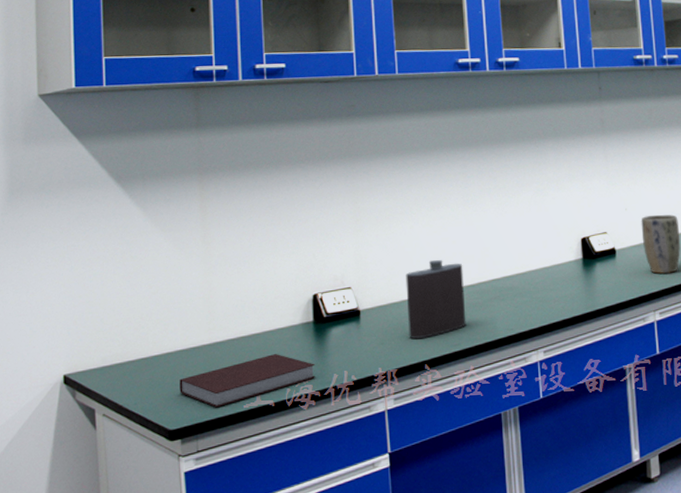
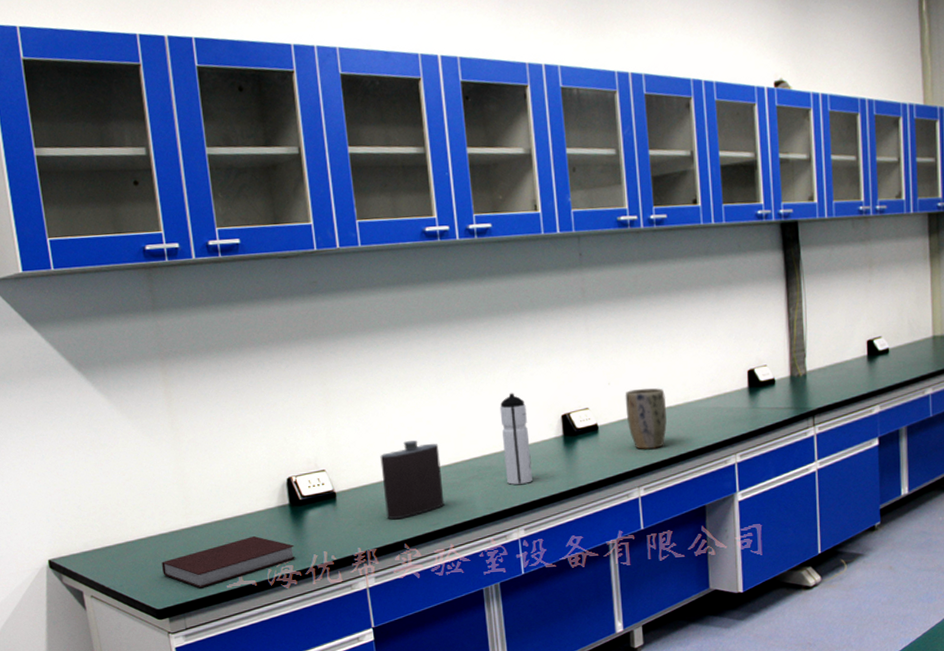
water bottle: none [522,216,552,306] -> present [499,393,533,485]

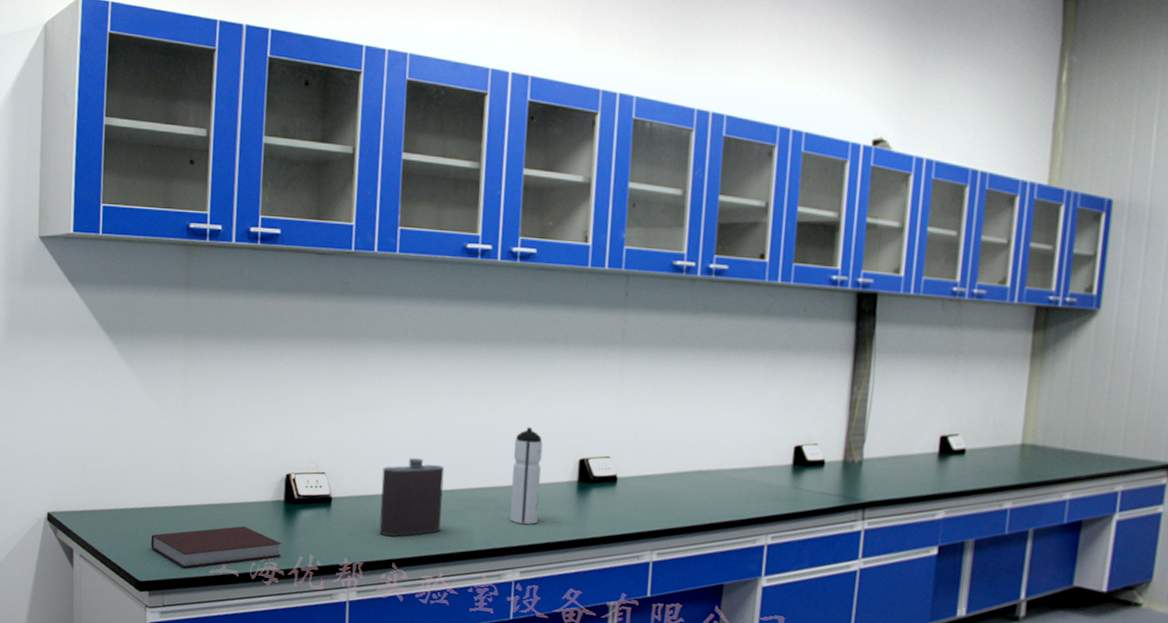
plant pot: present [625,388,667,450] -> none [650,445,697,513]

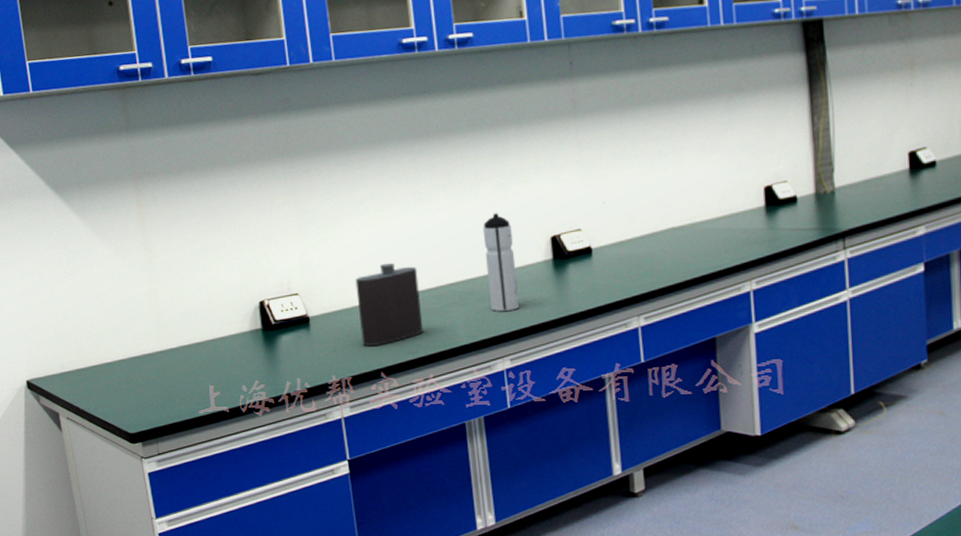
notebook: present [151,526,282,568] -> none [135,361,269,413]

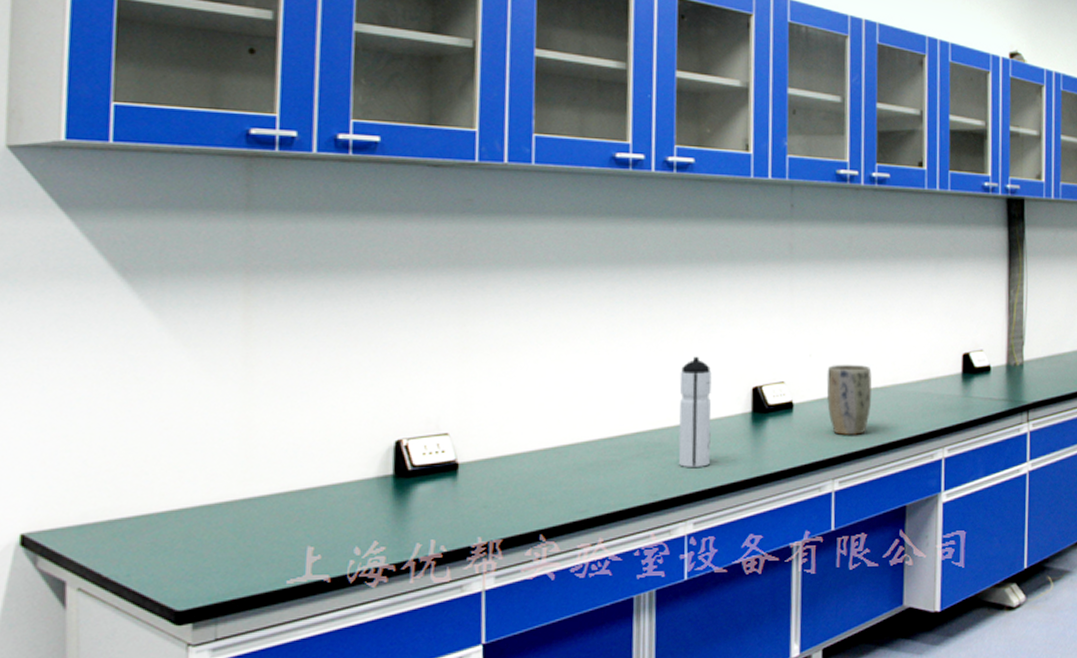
flask: present [355,263,424,346] -> none [521,405,600,502]
plant pot: none [622,207,670,275] -> present [826,364,872,436]

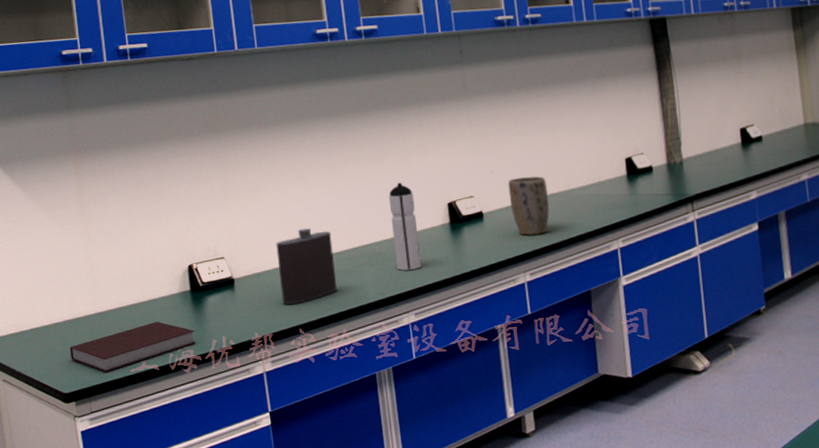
notebook: none [195,515,392,583] -> present [70,322,196,373]
flask: none [521,405,600,502] -> present [276,229,338,305]

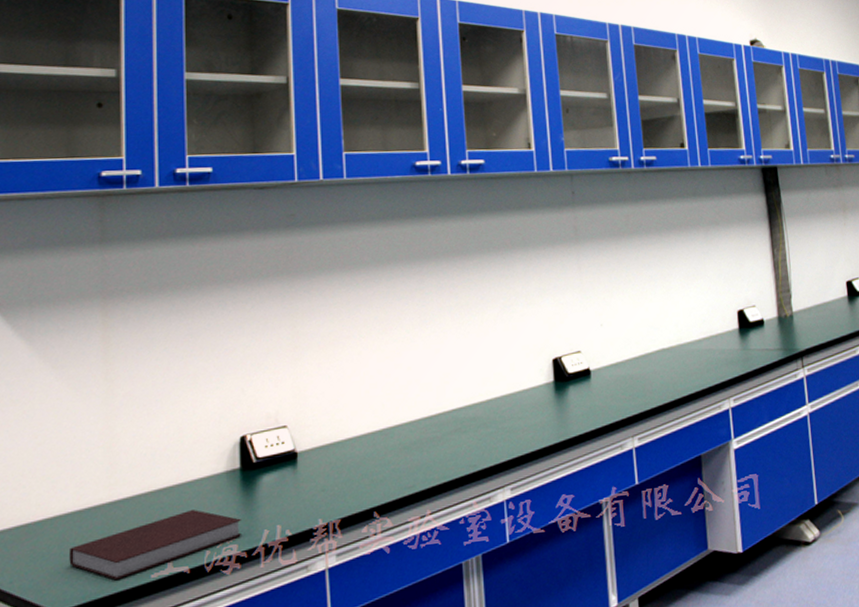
flask: present [276,229,338,305] -> none [352,389,423,483]
water bottle: present [388,182,421,271] -> none [487,335,521,438]
plant pot: present [508,176,550,236] -> none [617,329,660,396]

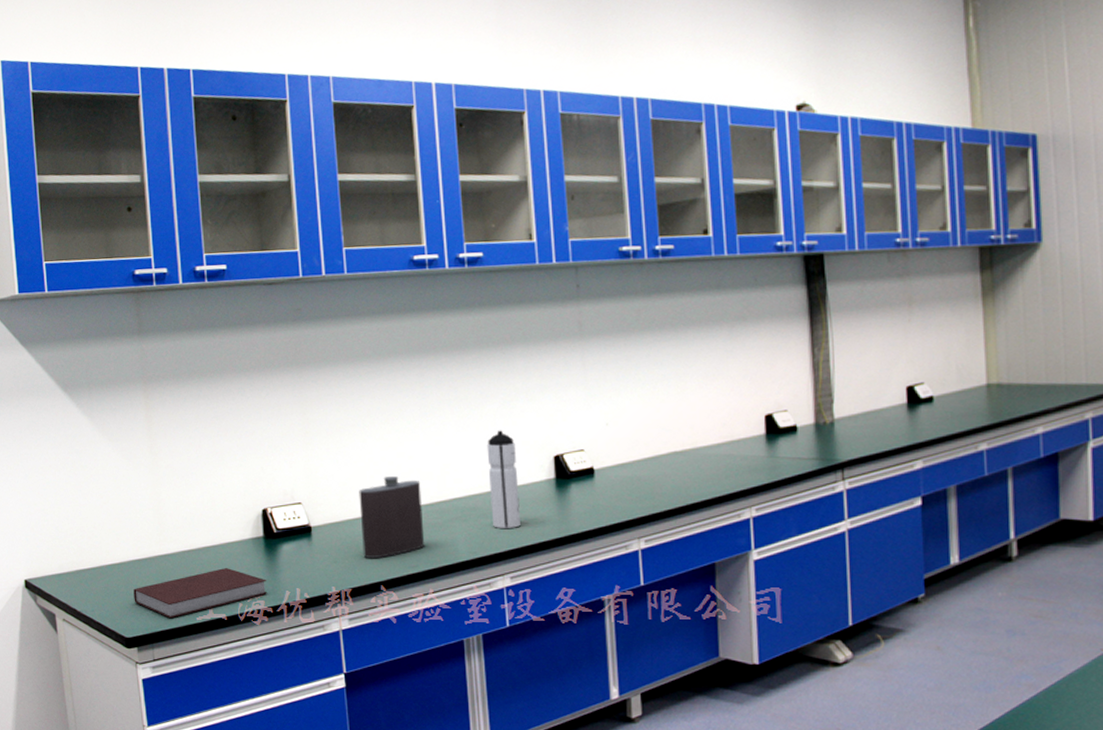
flask: none [352,389,423,483] -> present [359,476,425,558]
water bottle: none [487,335,521,438] -> present [487,430,521,528]

